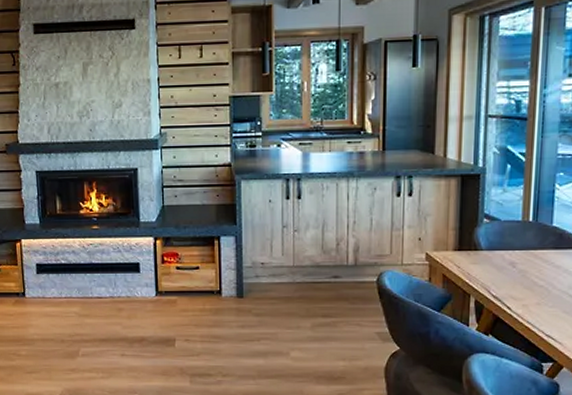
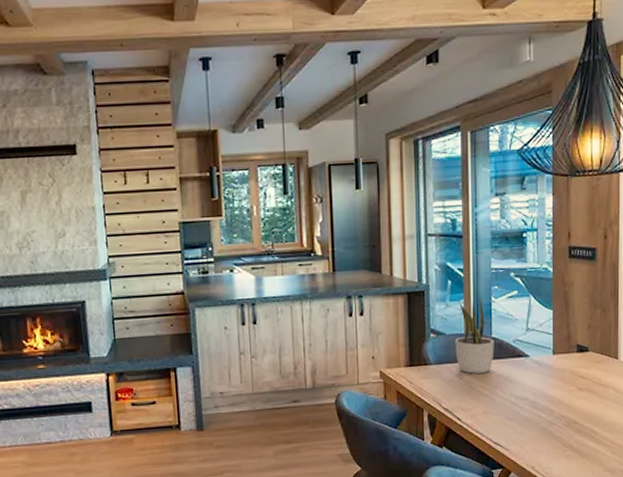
potted plant: none [510,179,555,264] -> present [455,293,494,375]

